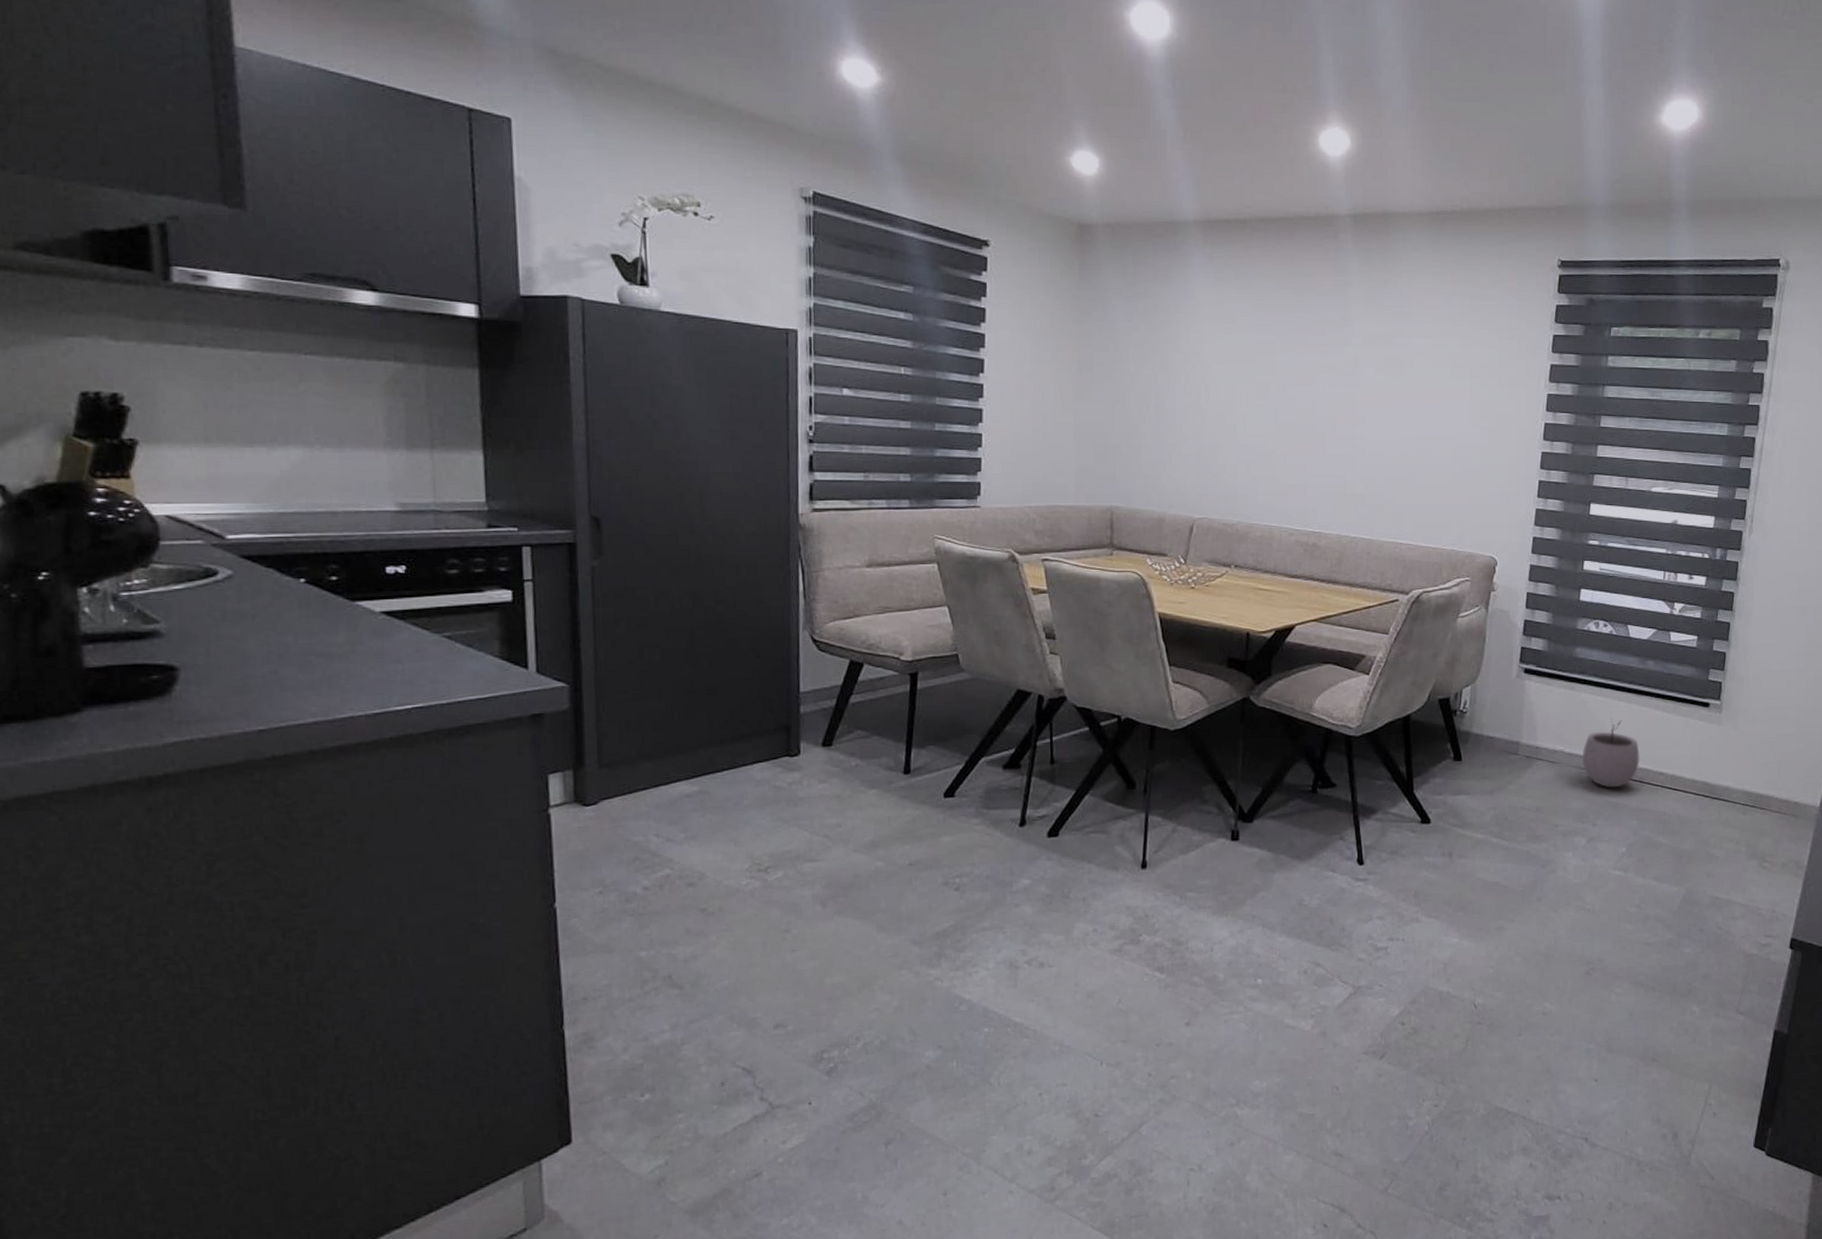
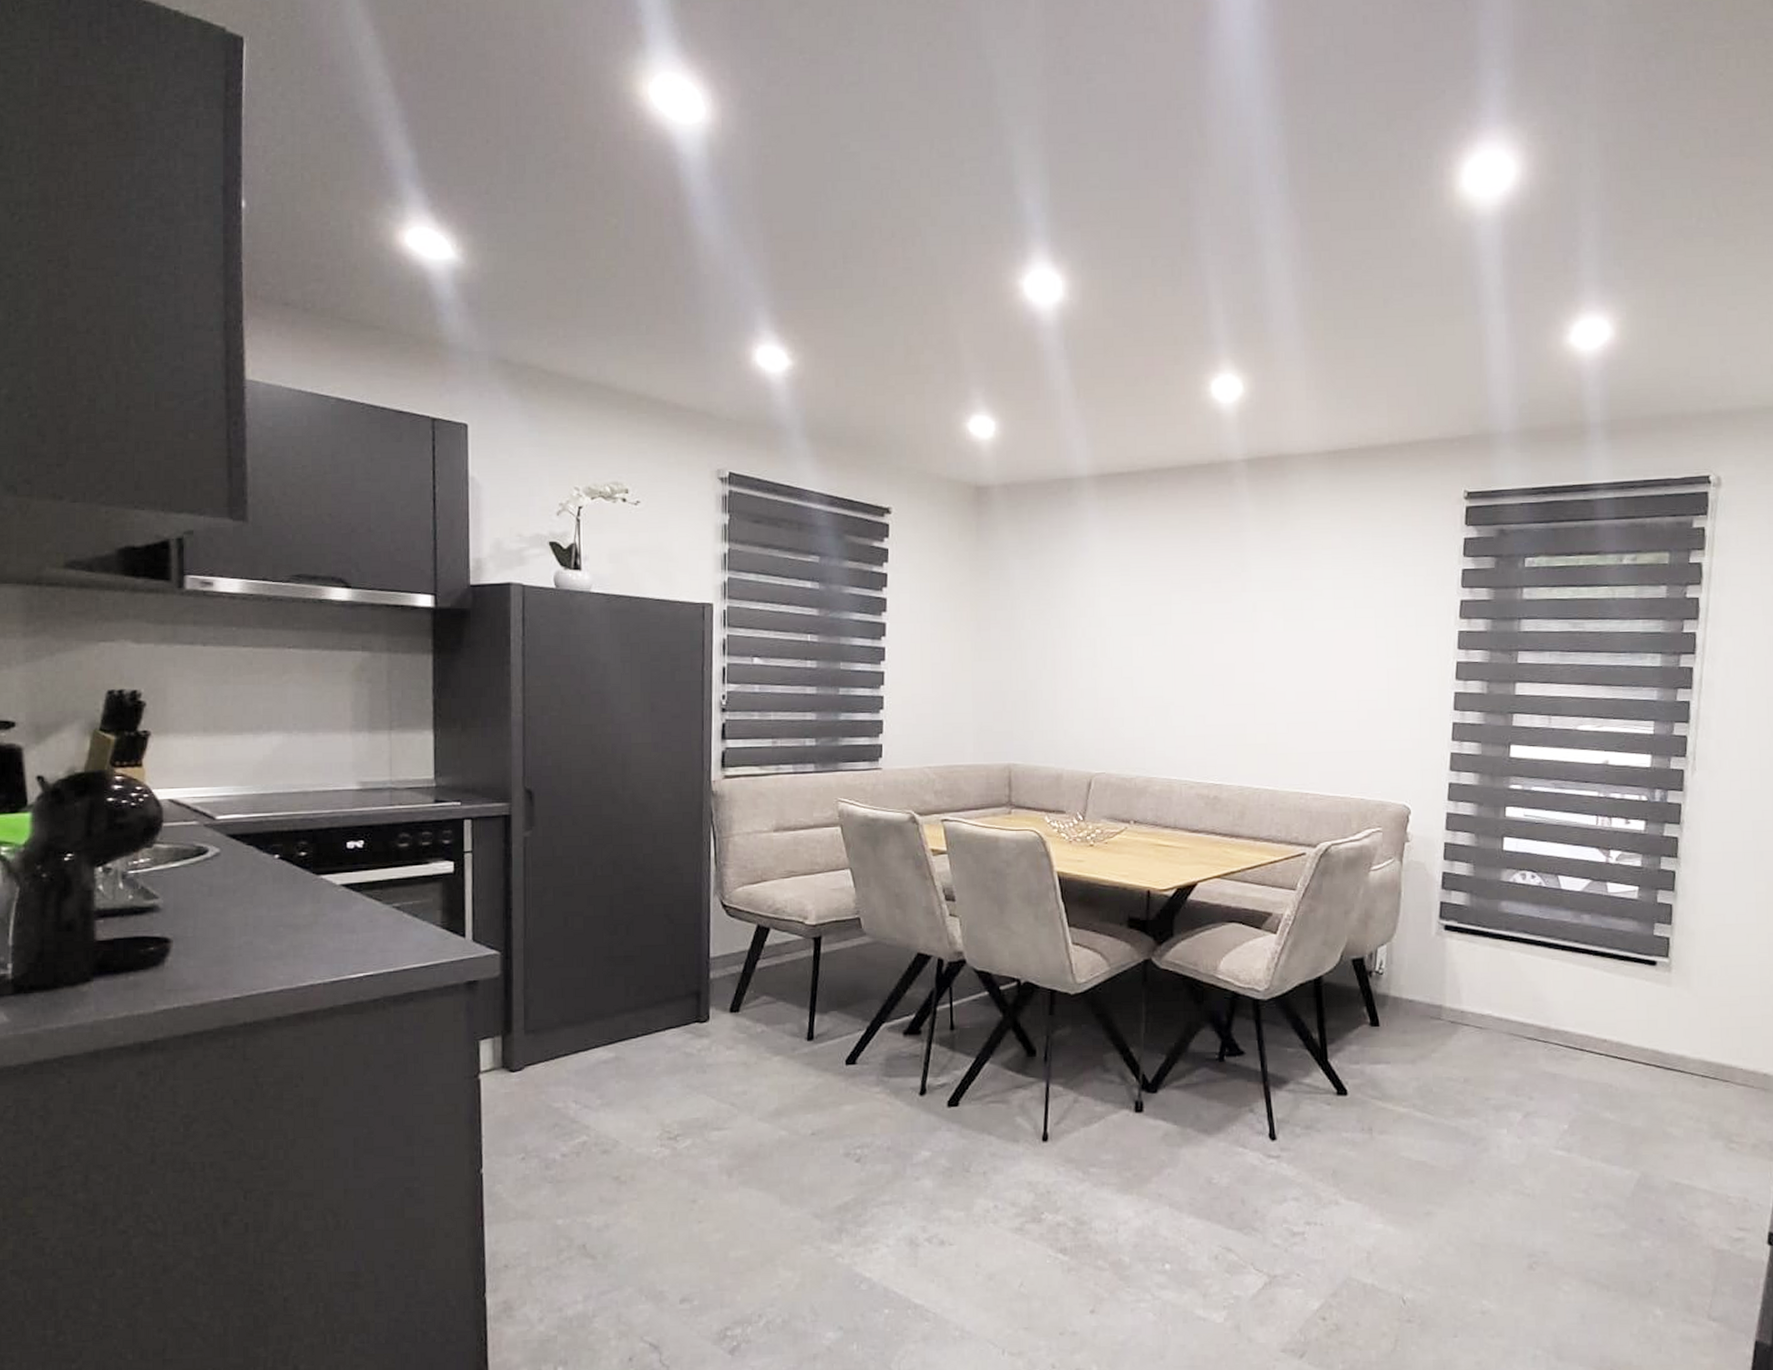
plant pot: present [1583,720,1640,788] -> none [1514,980,1579,1057]

